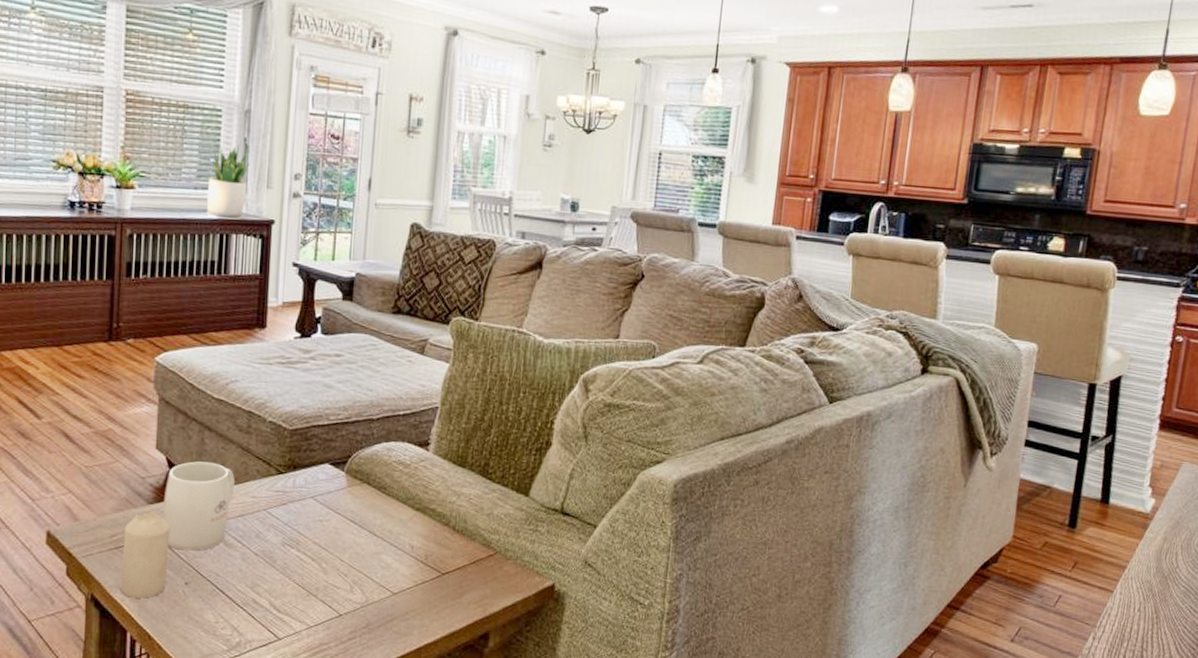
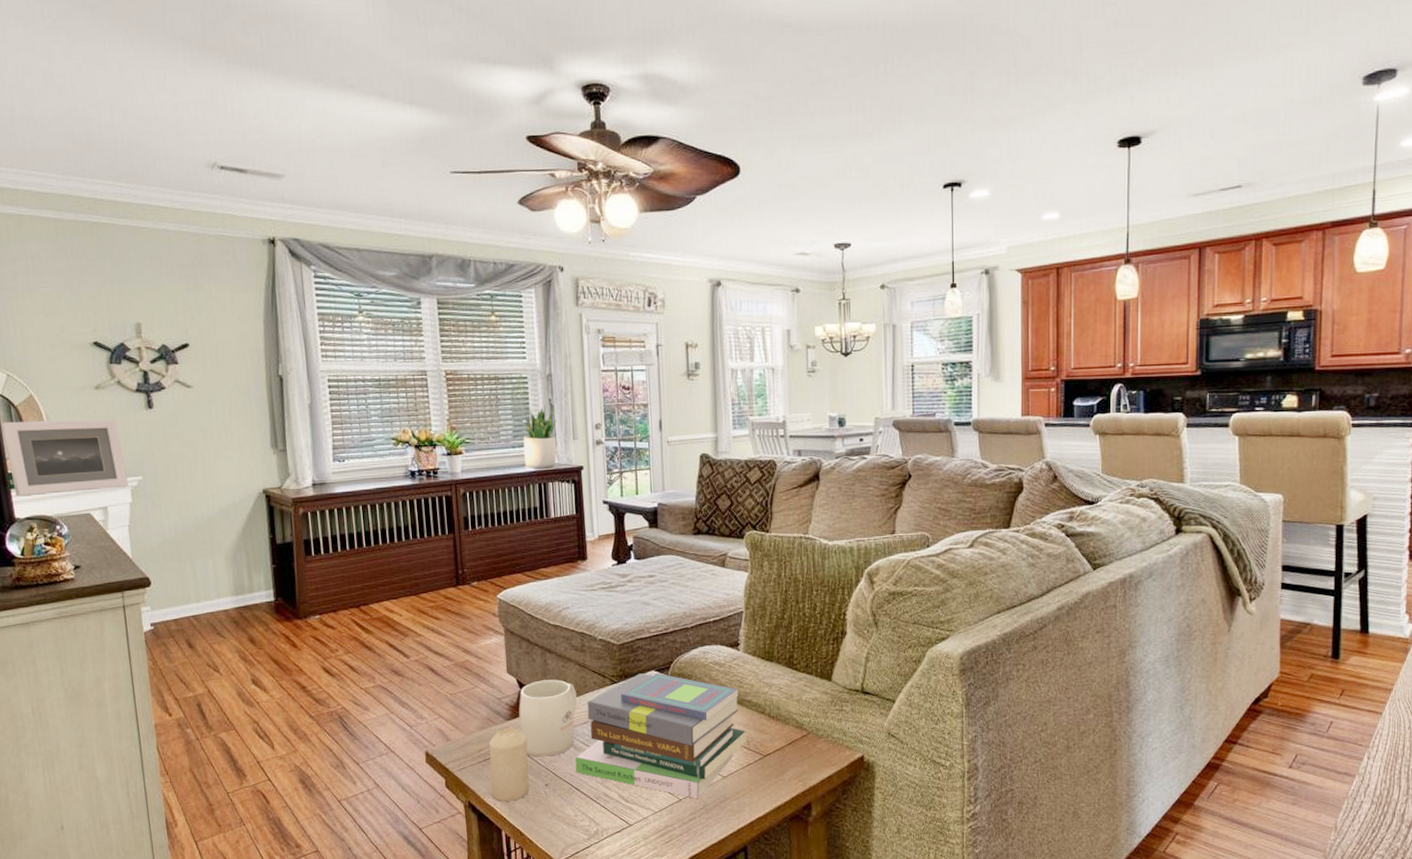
books: none [222,465,426,615] -> present [575,673,747,798]

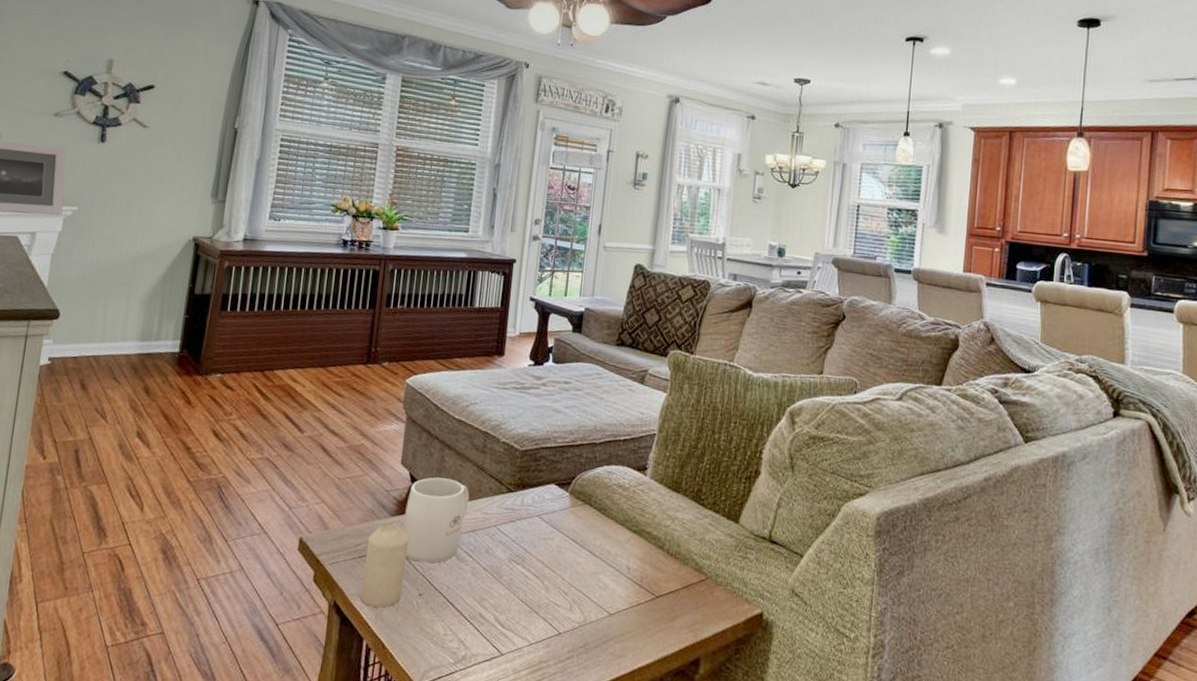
planter: present [523,406,557,470] -> none [458,195,499,258]
books: present [575,673,747,798] -> none [453,485,641,635]

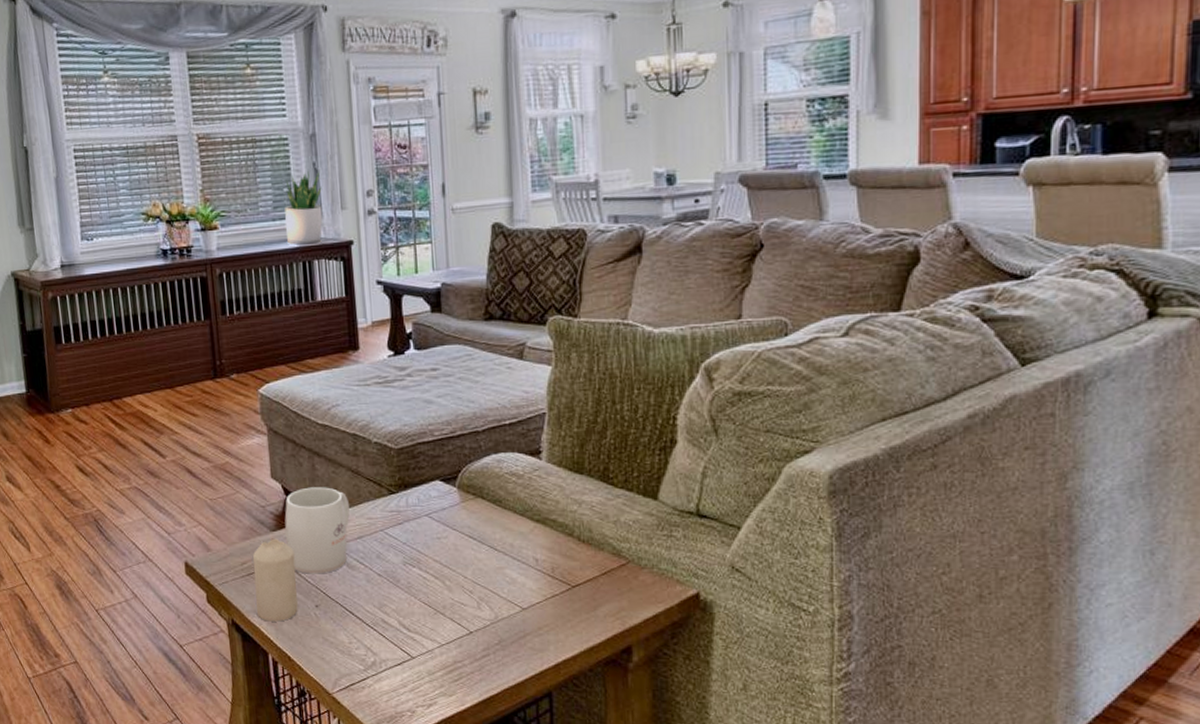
planter: none [458,195,499,258] -> present [284,170,323,246]

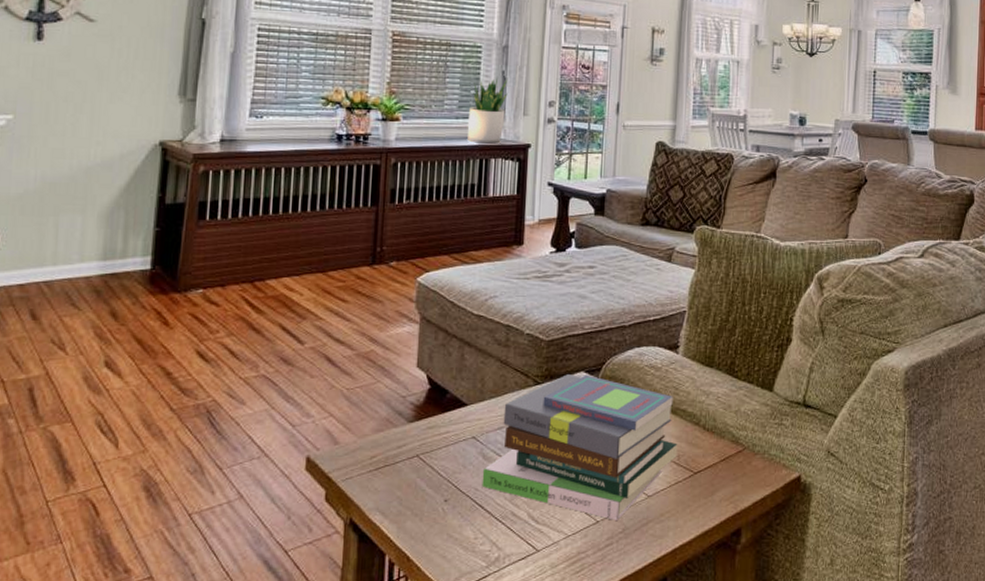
candle: present [253,538,298,622] -> none [380,430,430,519]
mug: present [284,487,350,574] -> none [423,377,494,467]
books: none [348,483,551,632] -> present [482,374,678,520]

